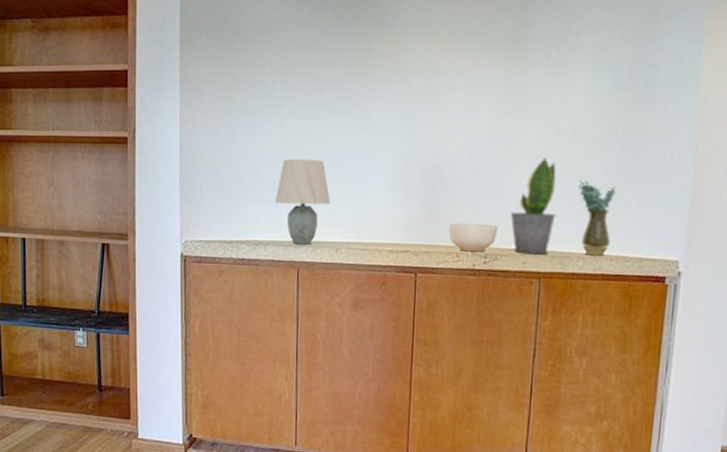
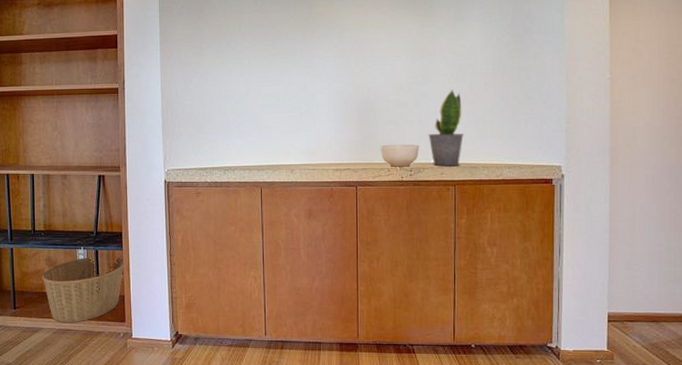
basket: none [34,340,130,417] -> present [42,257,124,323]
table lamp: present [274,158,331,245] -> none [240,99,286,168]
vase: present [579,179,616,256] -> none [480,105,509,165]

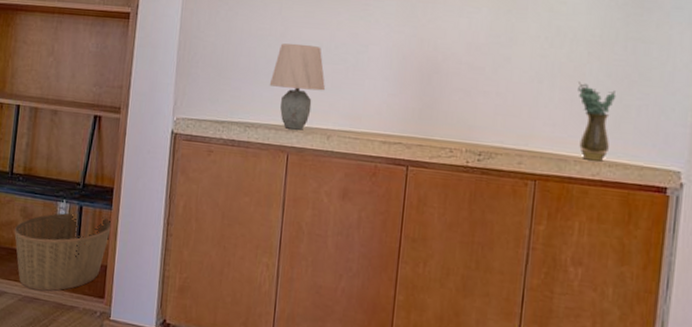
table lamp: none [240,99,286,168] -> present [269,43,326,130]
bowl: present [380,144,420,167] -> none [442,118,494,149]
potted plant: present [428,90,465,167] -> none [506,57,555,156]
vase: none [480,105,509,165] -> present [578,81,617,162]

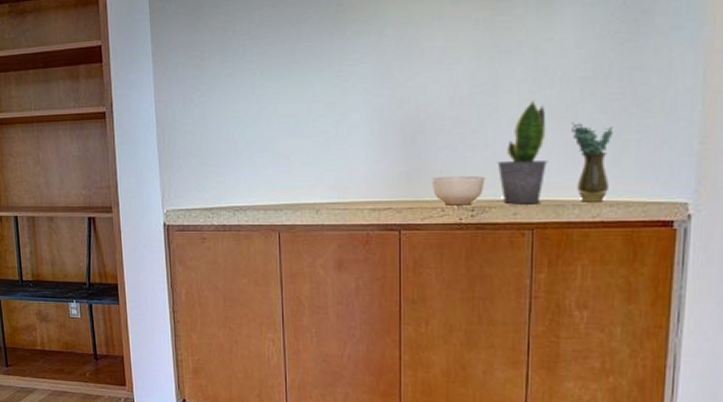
basket: present [14,213,112,291] -> none [33,311,122,385]
table lamp: present [269,43,326,130] -> none [252,120,309,208]
bowl: none [442,118,494,149] -> present [431,175,485,206]
potted plant: none [506,57,555,156] -> present [497,101,549,205]

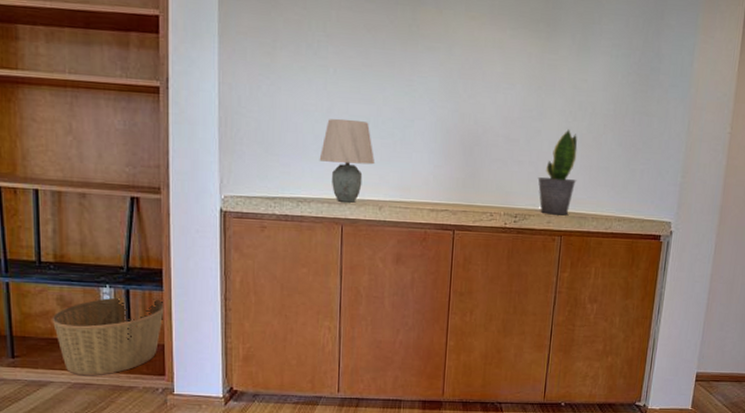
basket: none [33,311,122,385] -> present [51,297,164,376]
table lamp: none [252,120,309,208] -> present [319,118,375,203]
bowl: present [431,175,485,206] -> none [483,186,528,212]
vase: present [572,122,614,202] -> none [595,150,625,217]

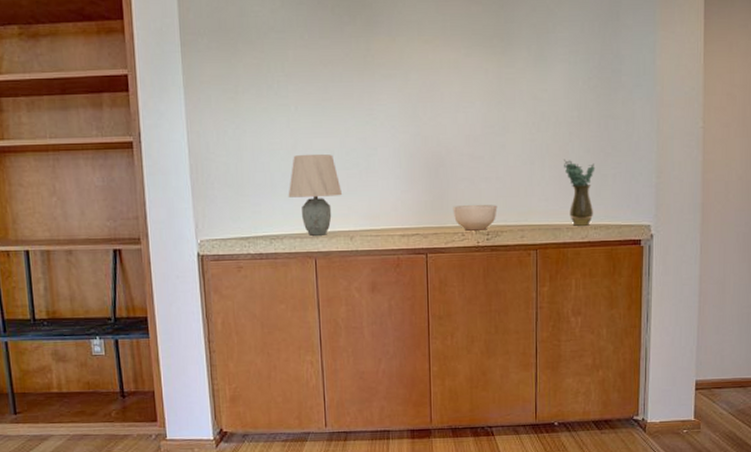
basket: present [51,297,164,376] -> none [48,346,152,427]
bowl: none [483,186,528,212] -> present [453,204,498,231]
potted plant: present [537,129,578,215] -> none [506,141,547,229]
vase: none [595,150,625,217] -> present [564,159,595,226]

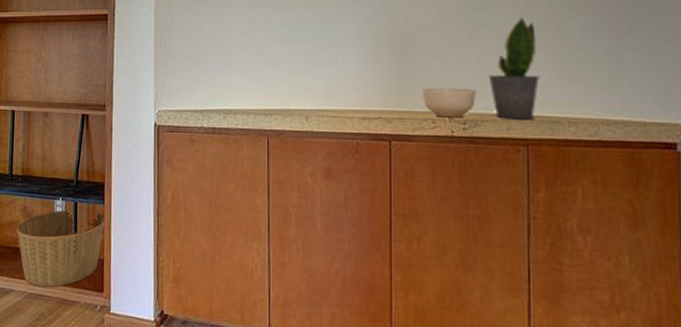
basket: none [48,346,152,427] -> present [16,210,105,288]
table lamp: present [288,153,343,236] -> none [244,28,300,113]
potted plant: none [506,141,547,229] -> present [488,17,541,120]
vase: present [564,159,595,226] -> none [563,38,606,120]

